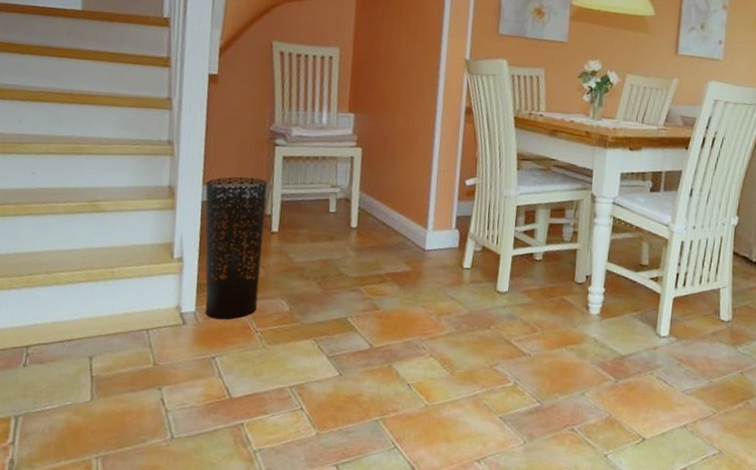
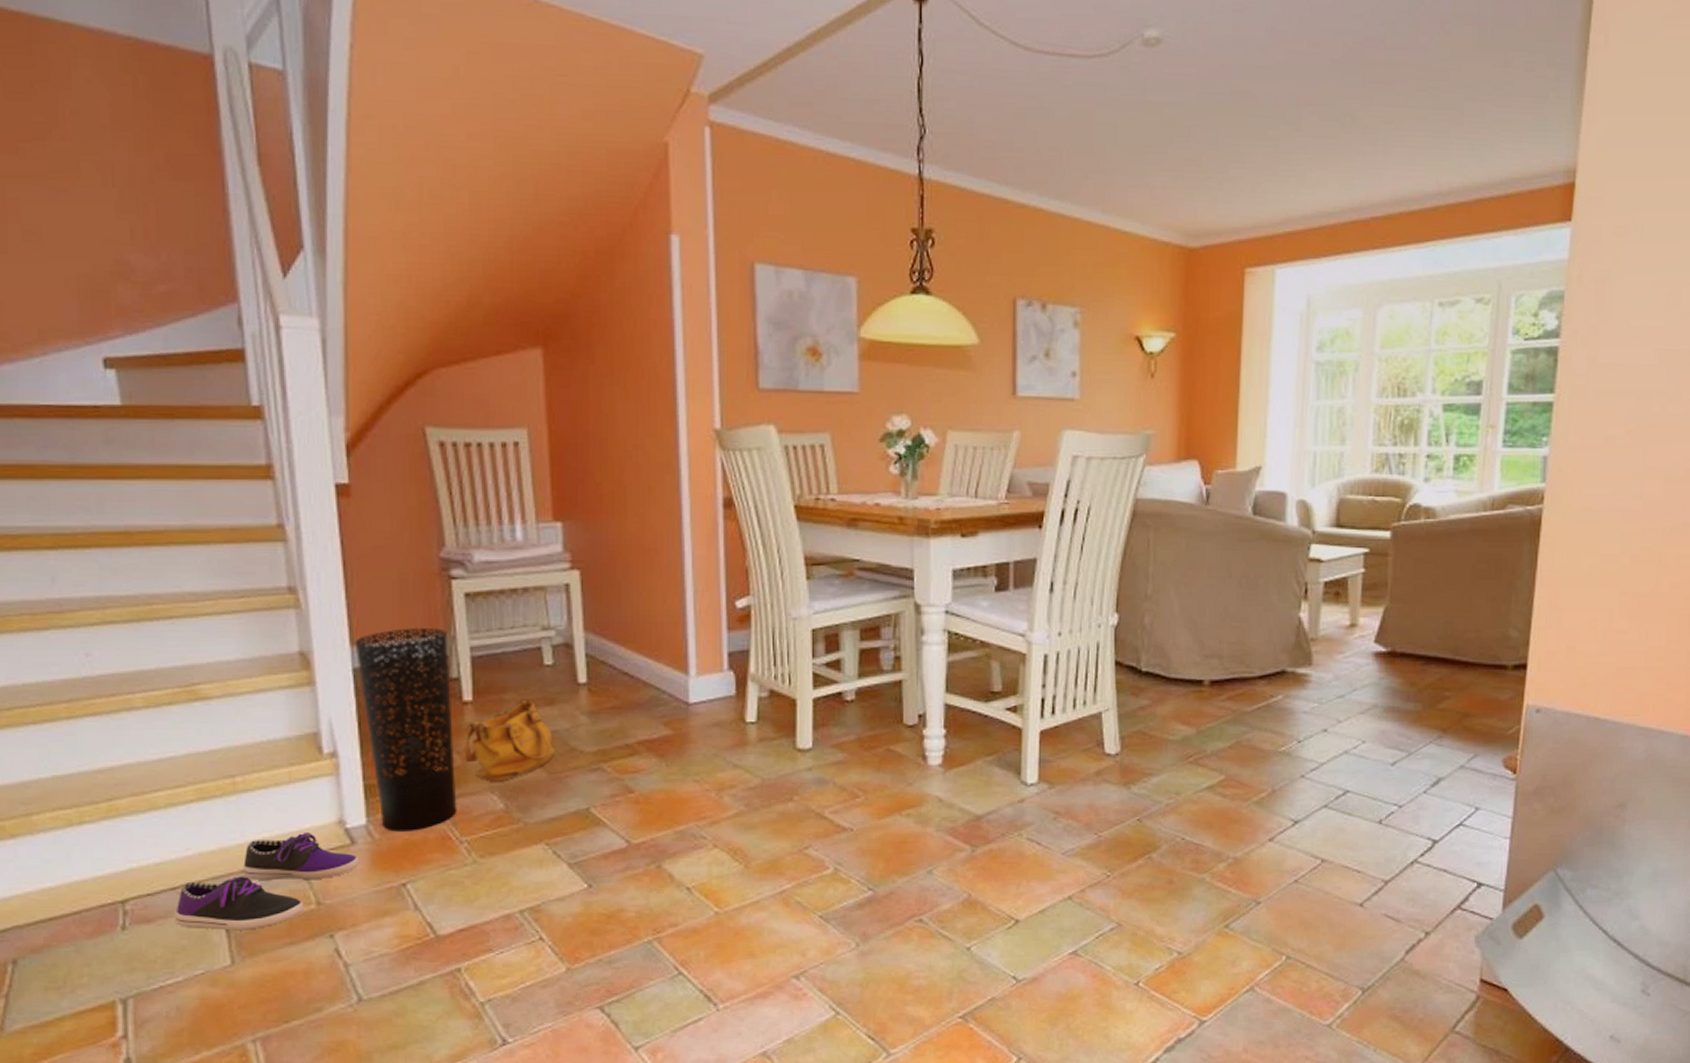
shoe: none [59,312,187,378] -> present [175,831,360,931]
handbag: none [267,233,329,292] -> present [464,698,555,782]

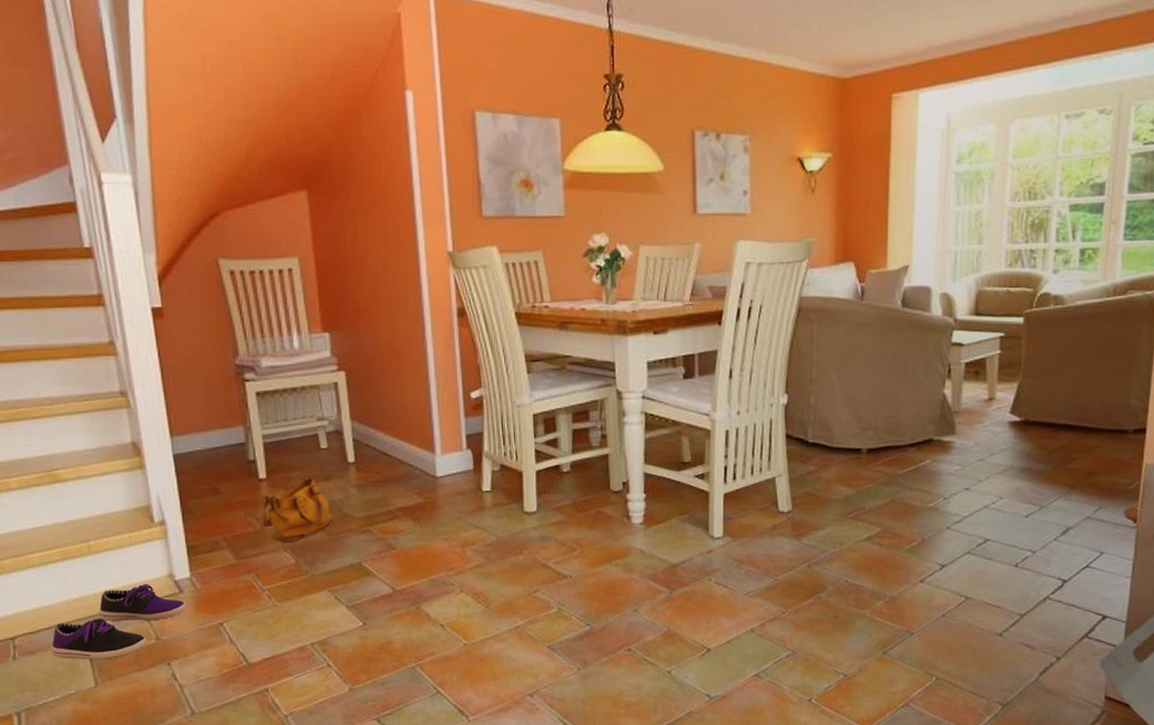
umbrella stand: present [354,627,457,832] -> none [173,420,259,582]

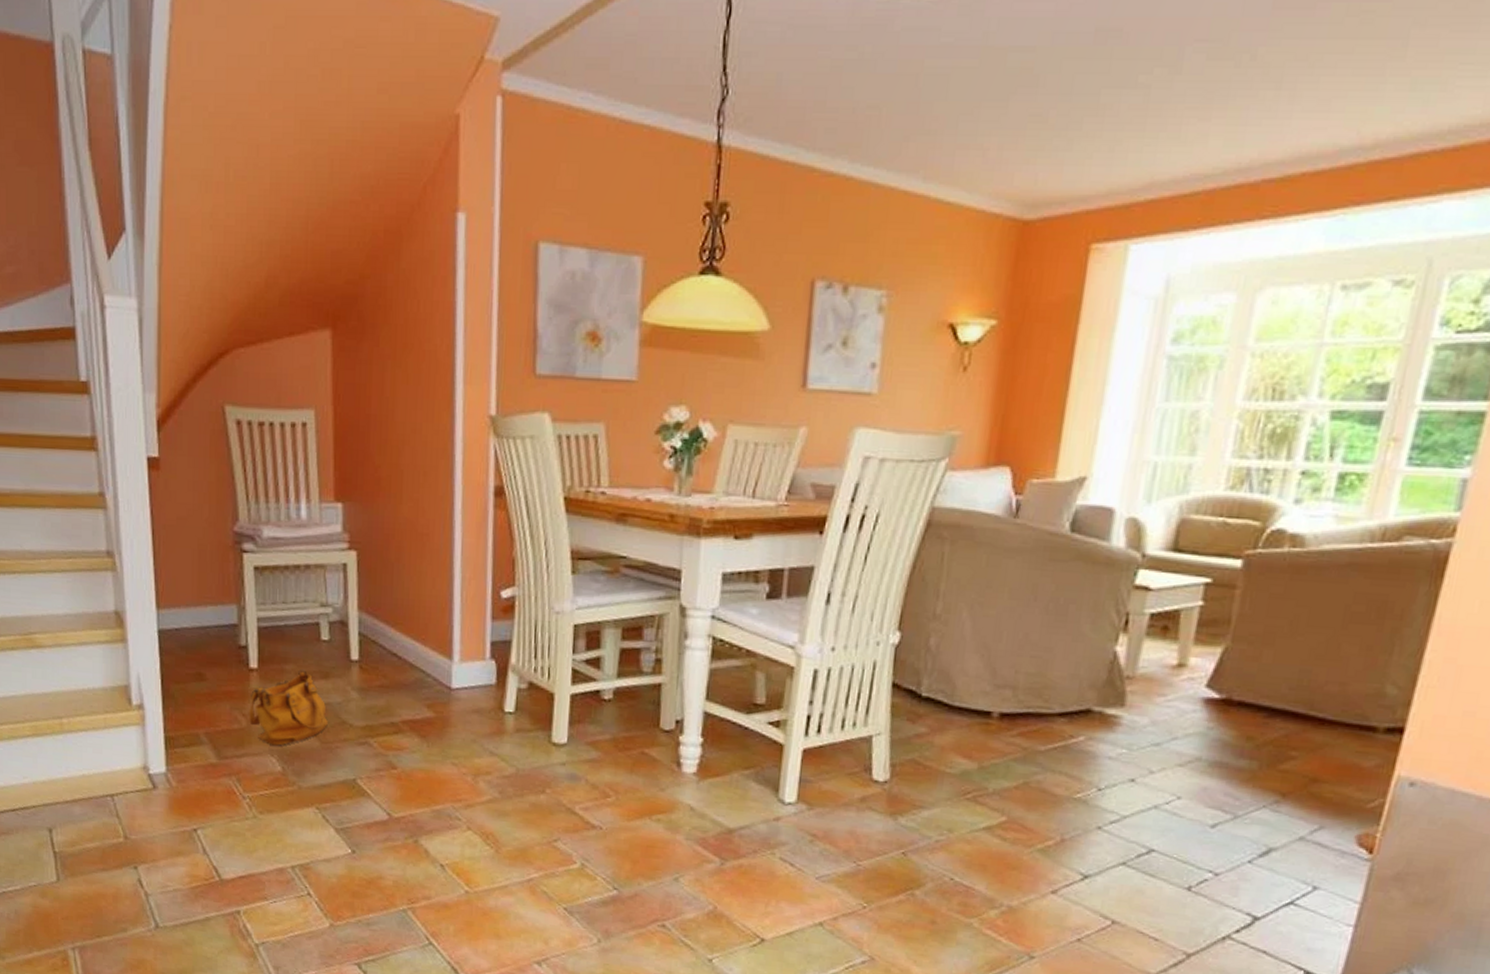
shoe: present [51,583,187,660] -> none [15,773,160,854]

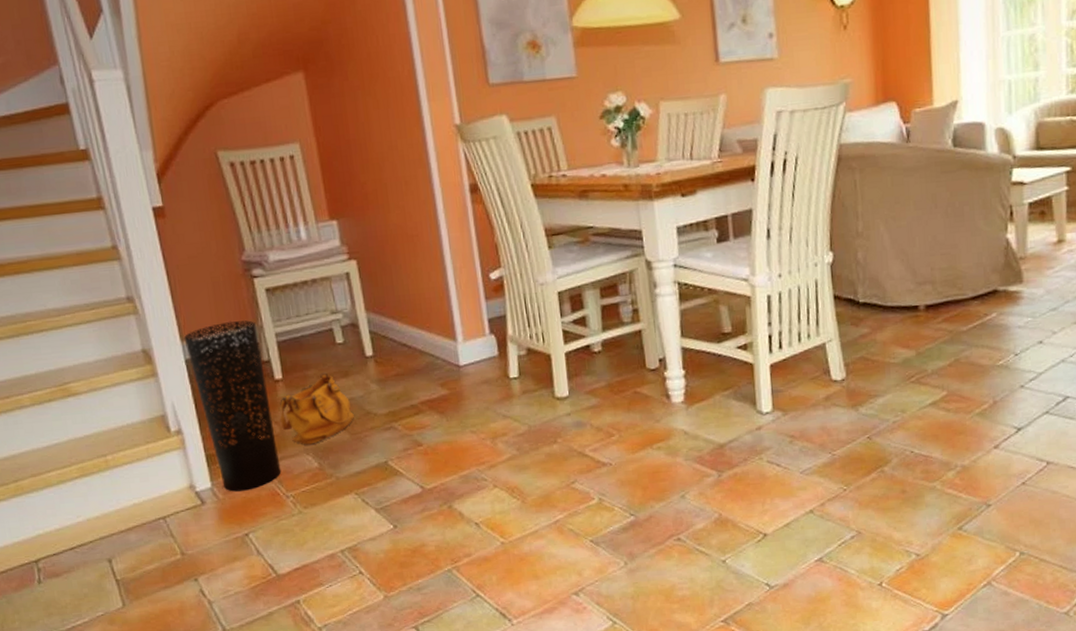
umbrella stand: none [160,595,242,783] -> present [183,320,281,492]

